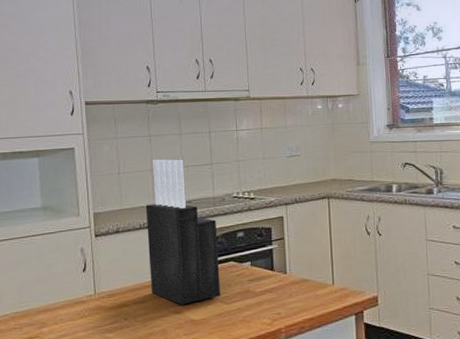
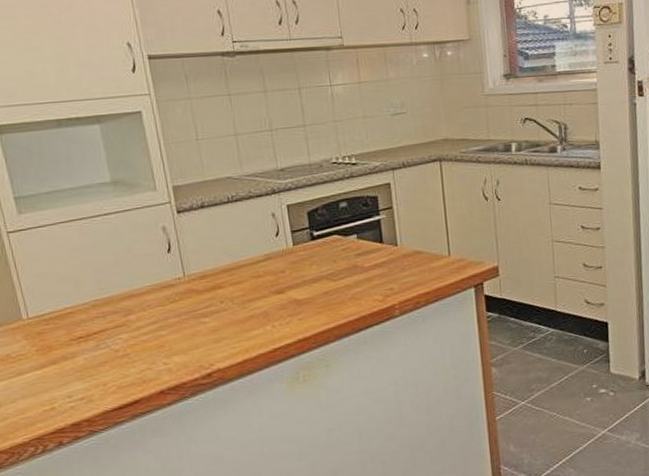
knife block: present [145,159,220,305] -> none [232,121,326,284]

